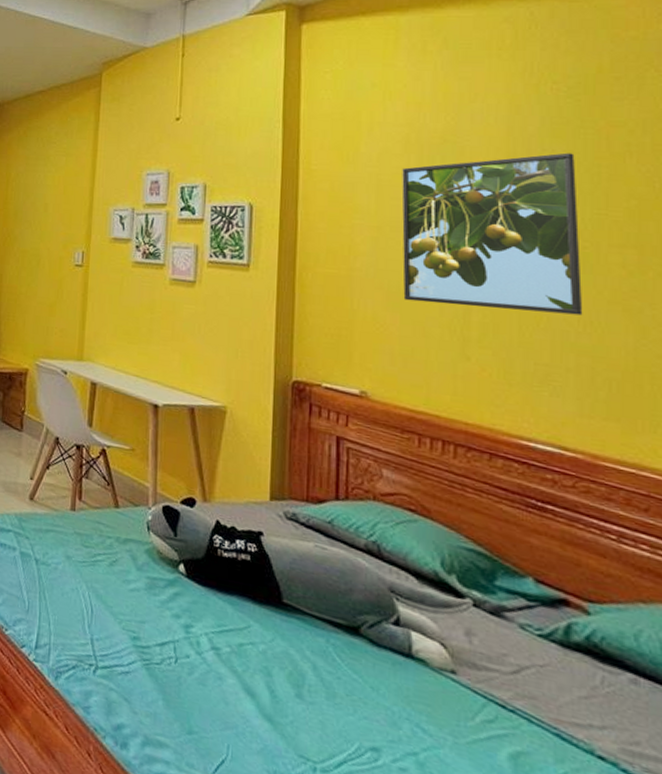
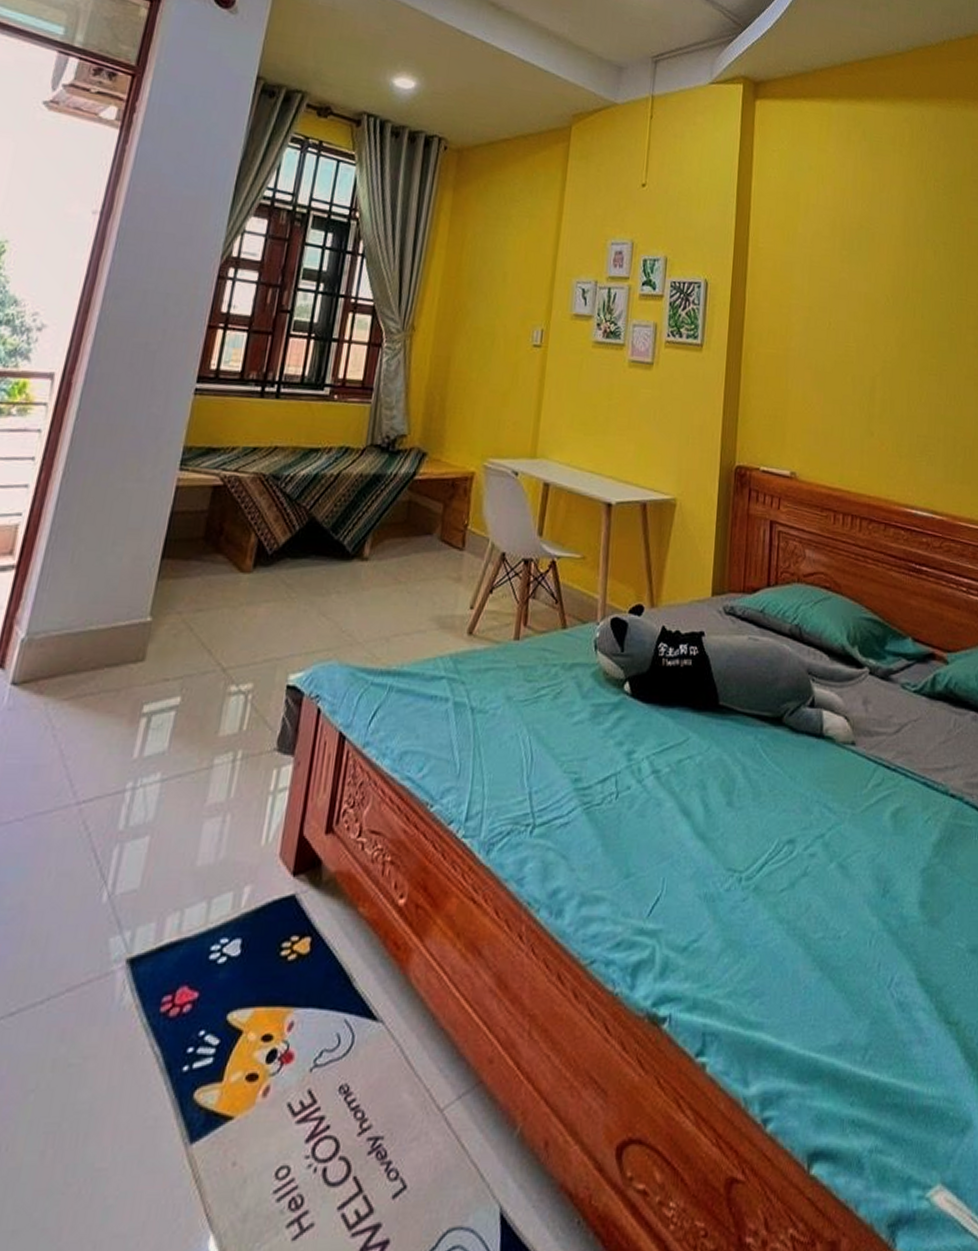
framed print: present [402,152,583,316] -> none [826,243,950,390]

